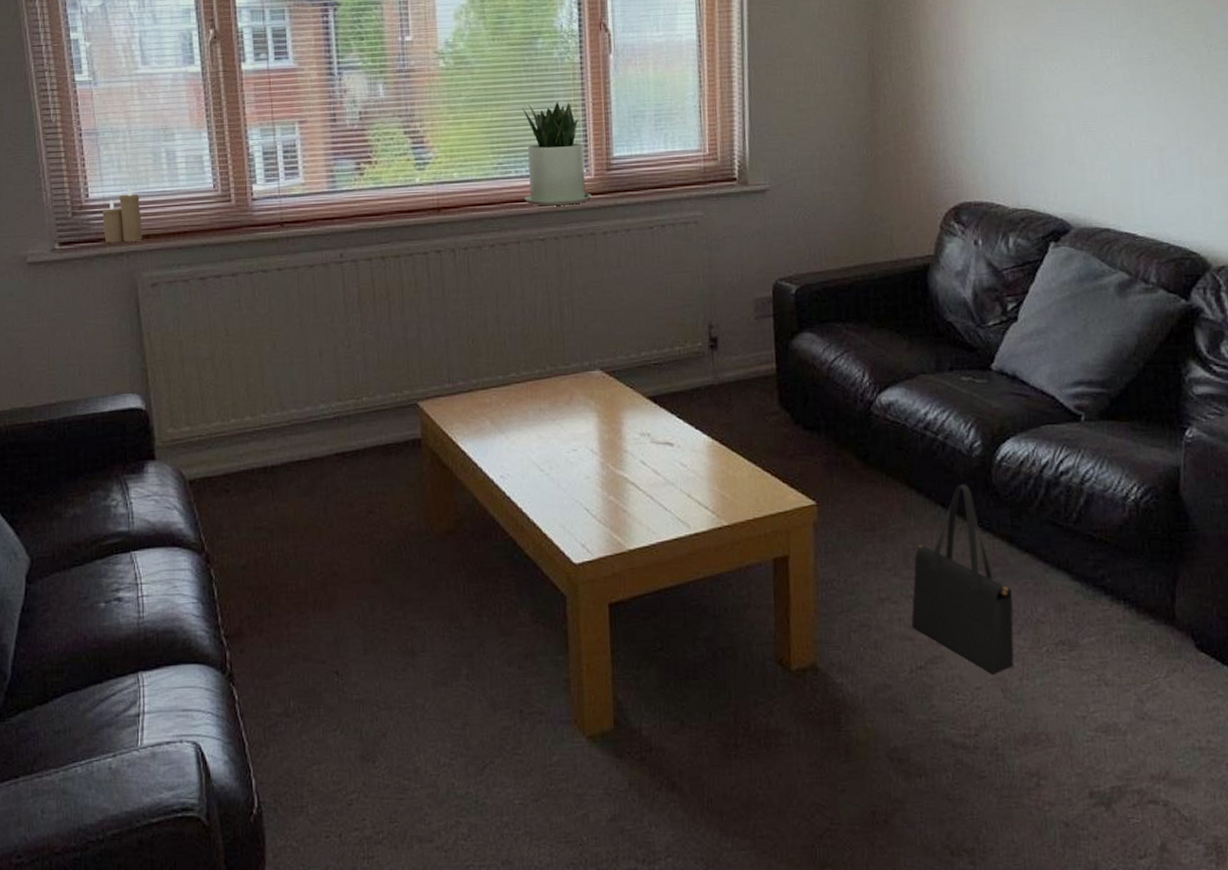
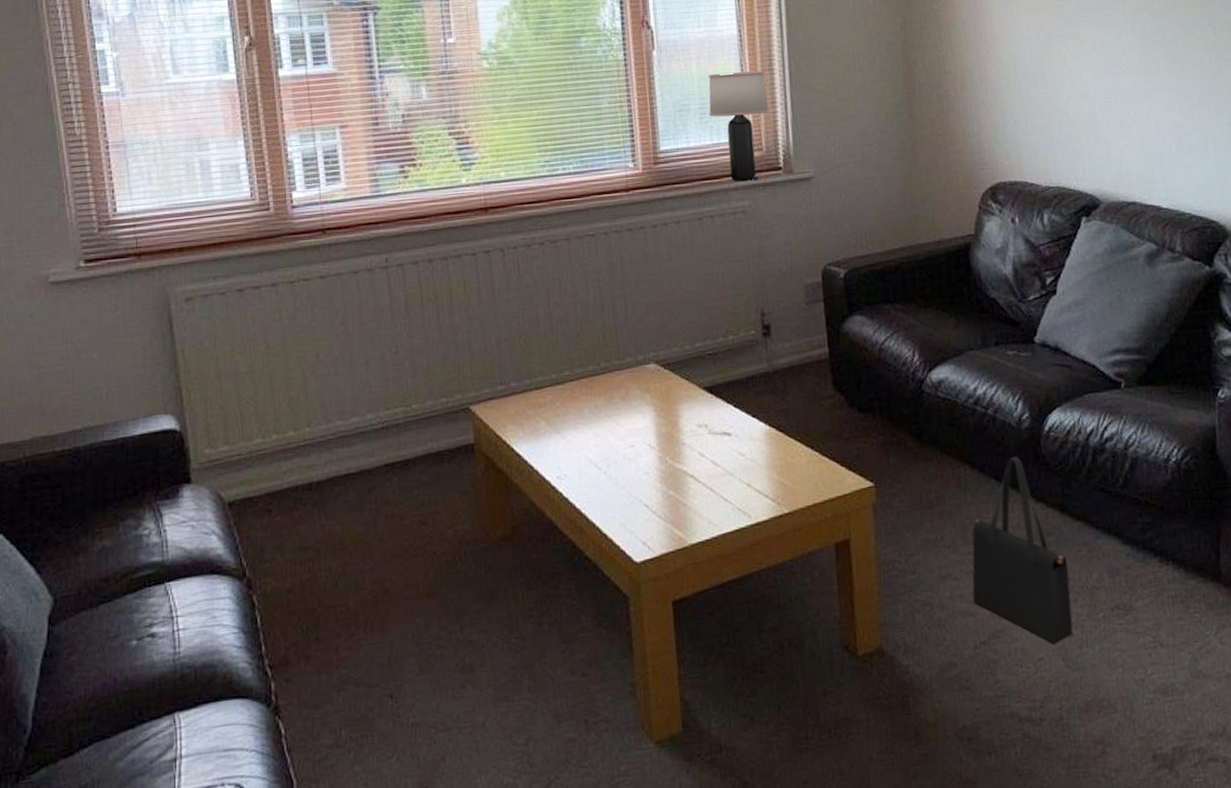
candle: present [102,188,142,243] -> none [131,200,175,258]
planter: present [523,101,592,206] -> none [568,98,640,202]
table lamp: none [664,78,726,191] -> present [708,70,769,181]

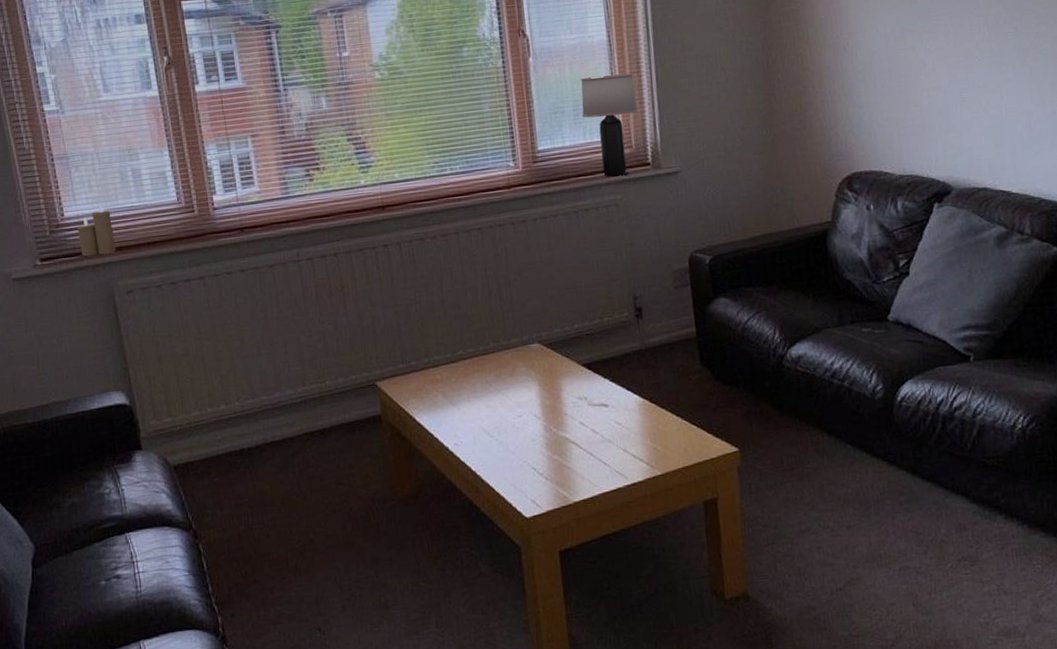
candle: none [131,200,175,258] -> present [77,205,116,257]
tote bag: present [972,456,1074,644] -> none [829,424,923,591]

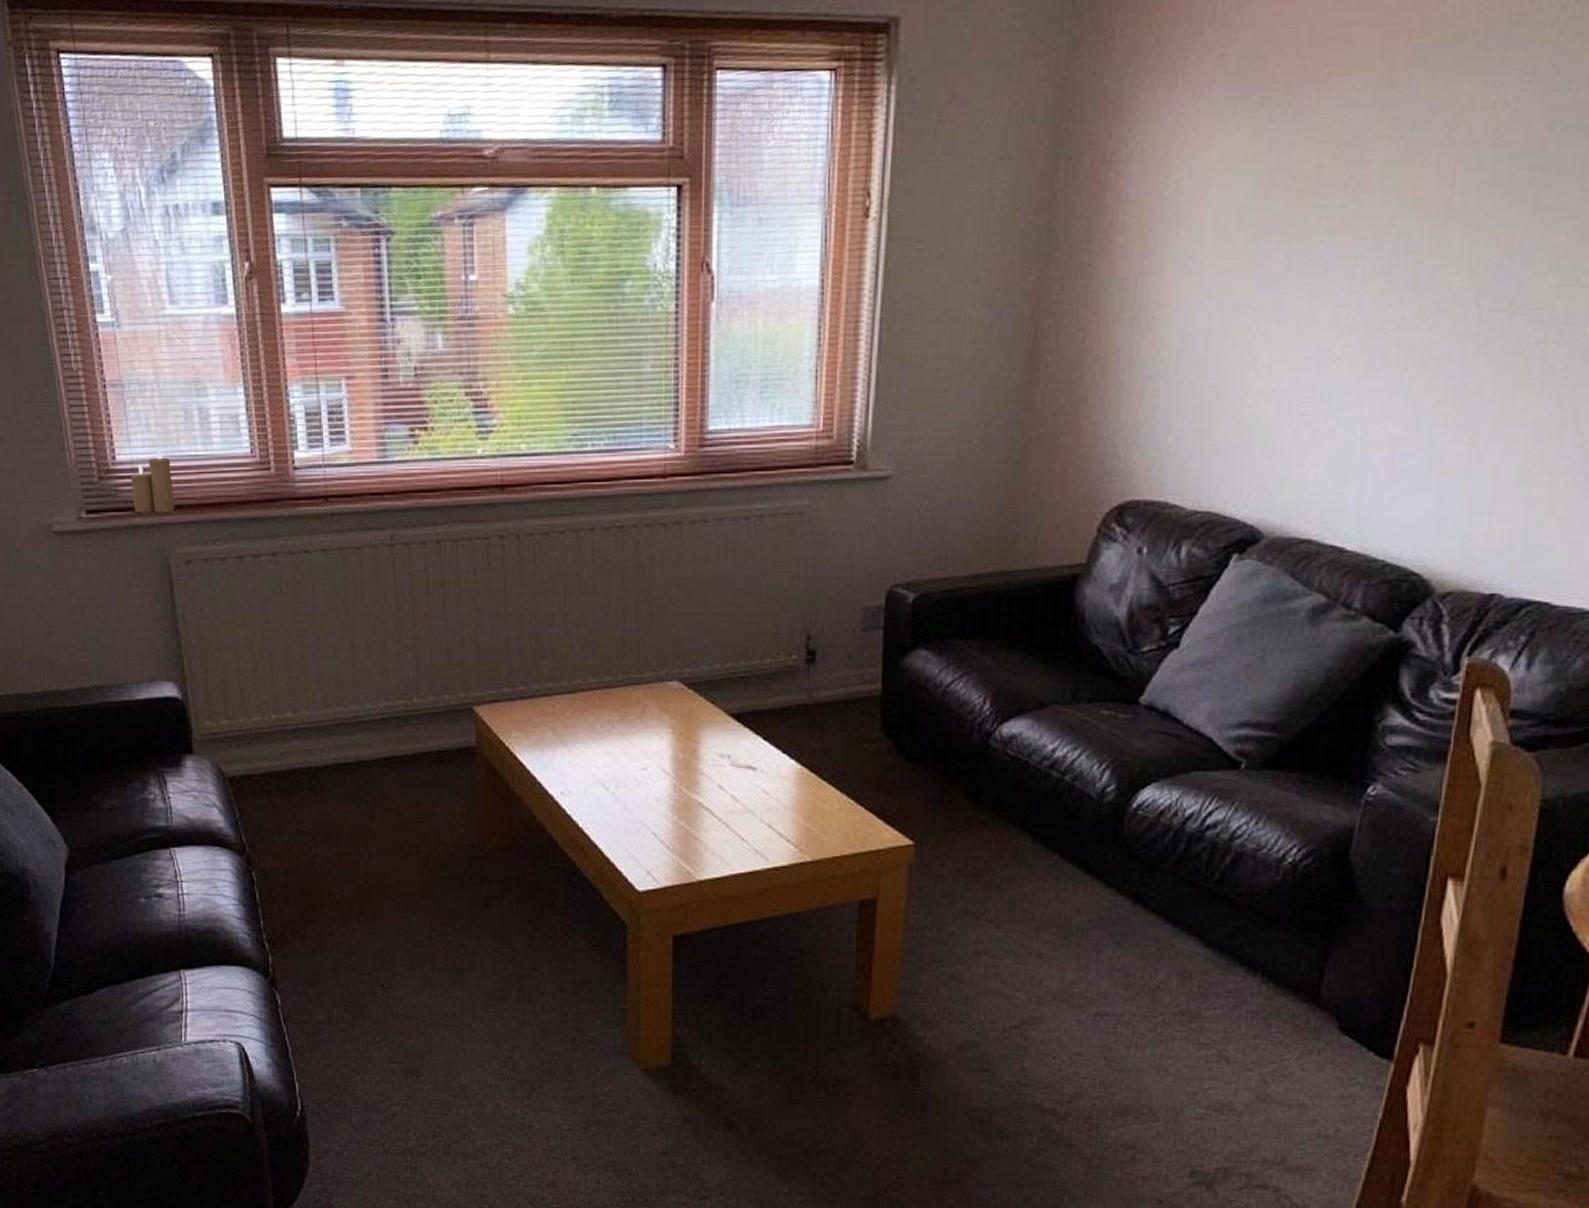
table lamp: present [581,73,638,177] -> none [771,335,848,475]

